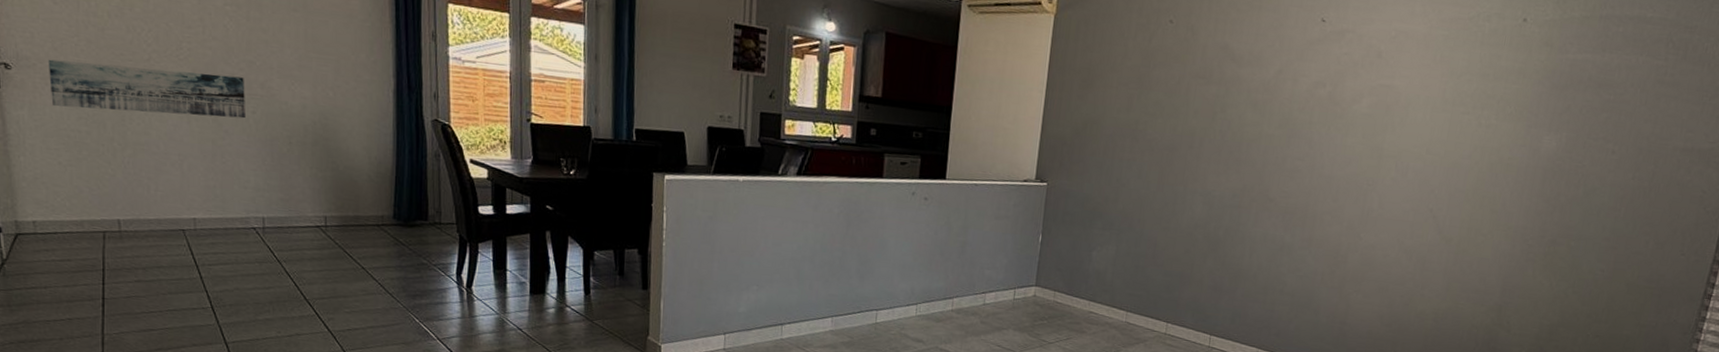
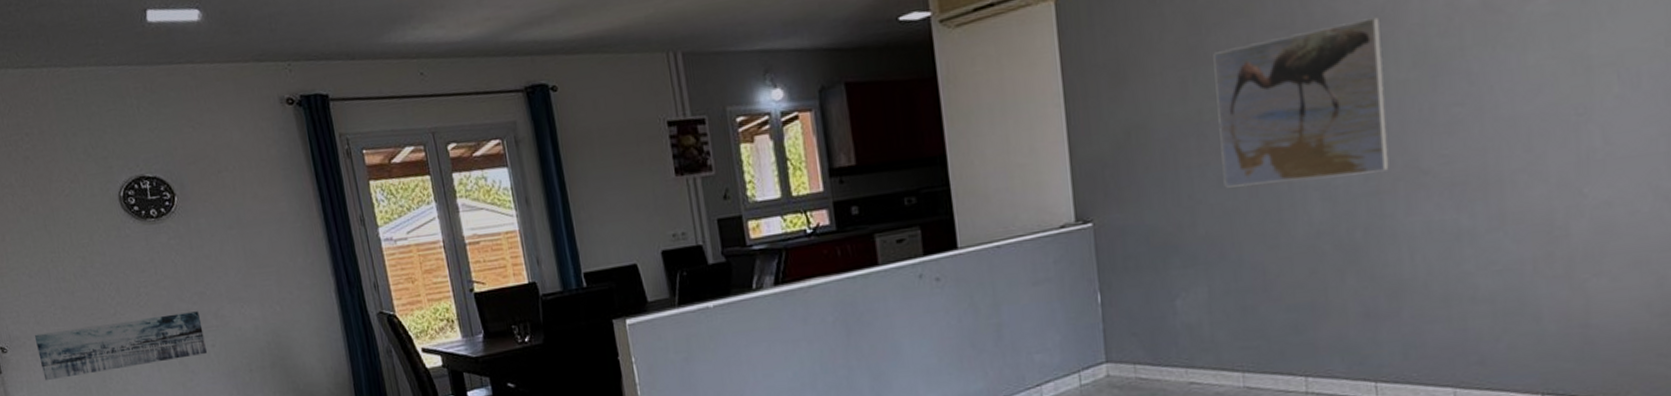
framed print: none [1142,82,1265,193] -> present [1213,17,1389,188]

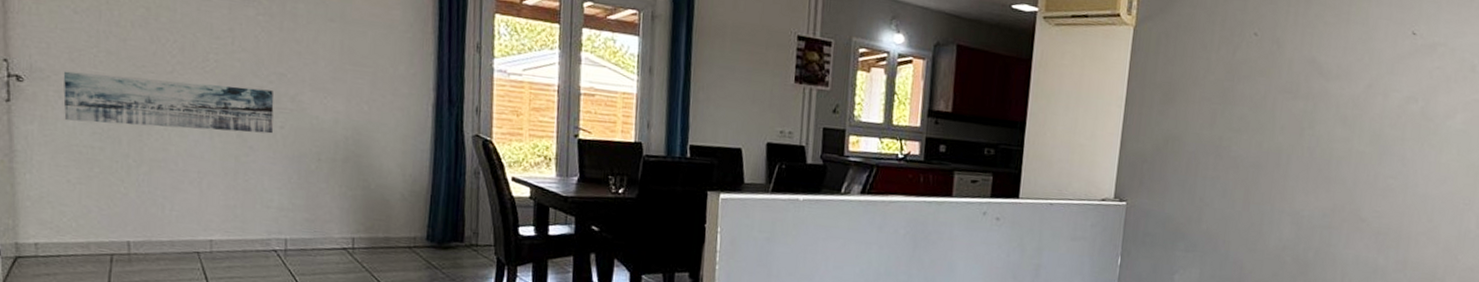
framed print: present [1213,17,1389,188] -> none [1227,97,1354,213]

